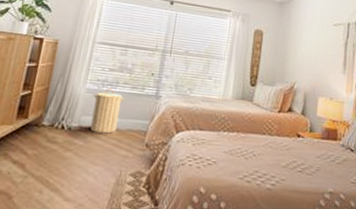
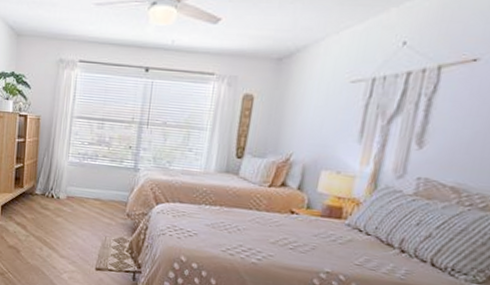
laundry hamper: present [90,88,125,134] -> none [76,161,105,203]

